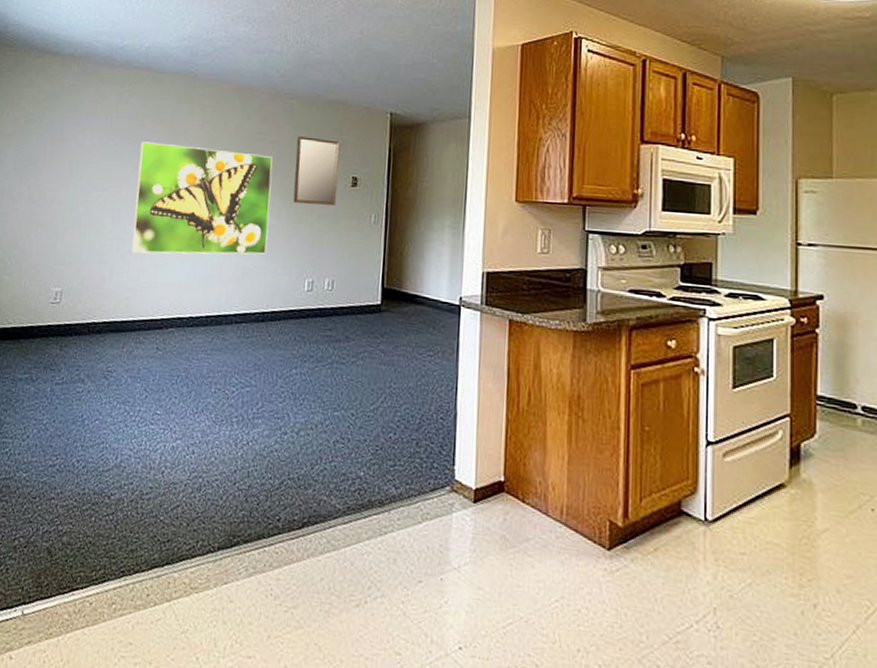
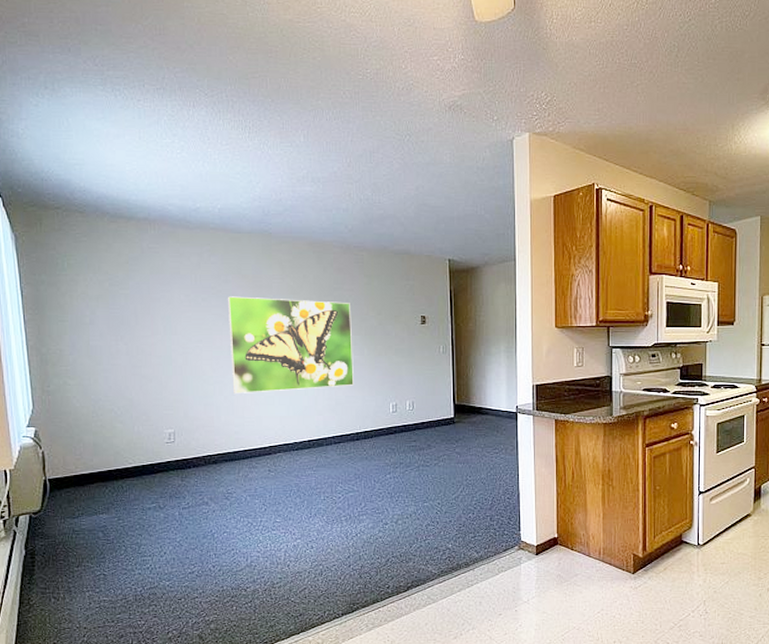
home mirror: present [293,136,340,206] -> none [370,284,410,341]

